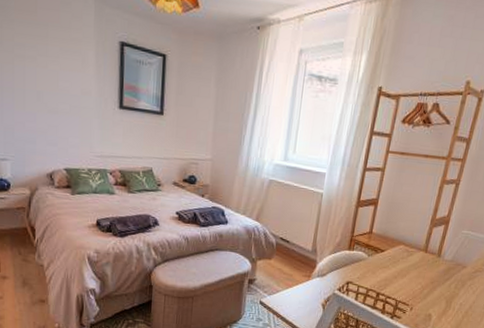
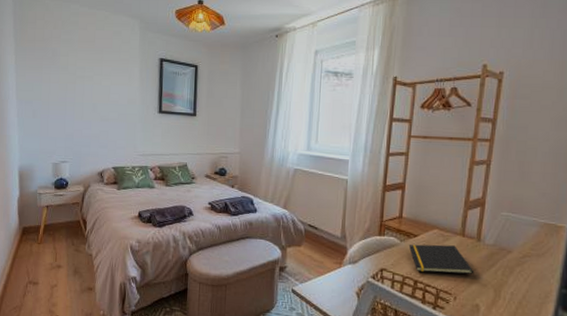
notepad: none [375,258,431,287] -> present [408,244,473,274]

